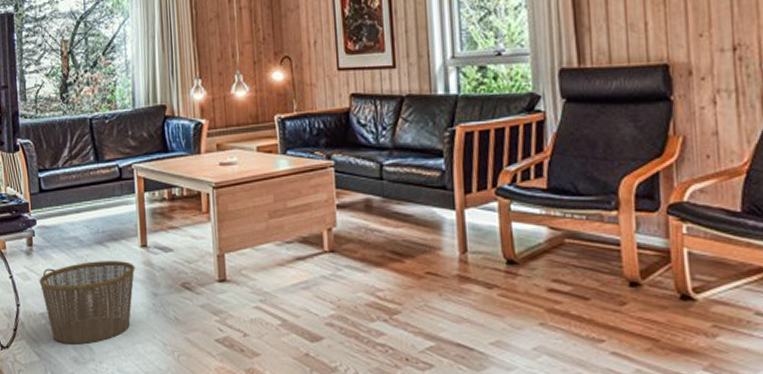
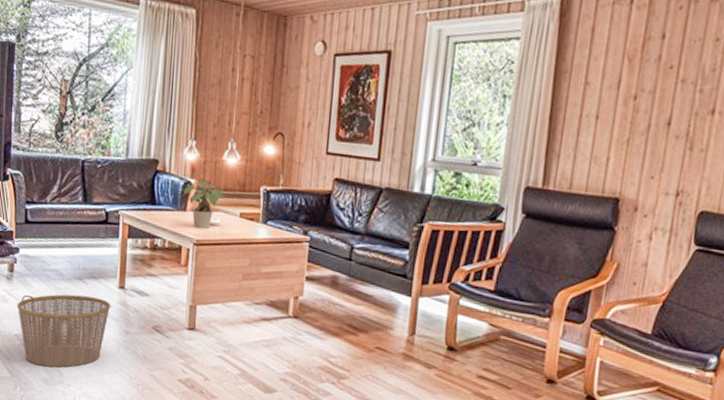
potted plant: none [195,117,239,170] -> present [183,179,225,229]

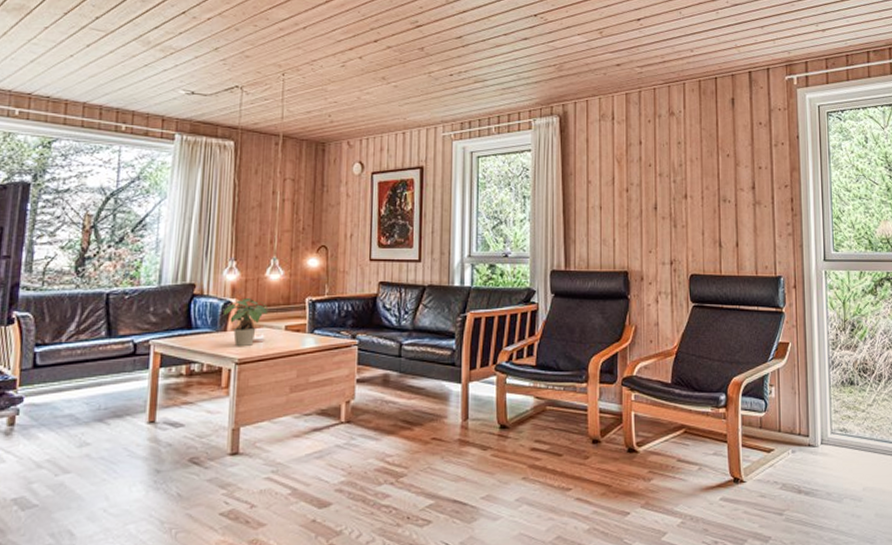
basket: present [17,294,111,368] -> none [16,438,139,531]

